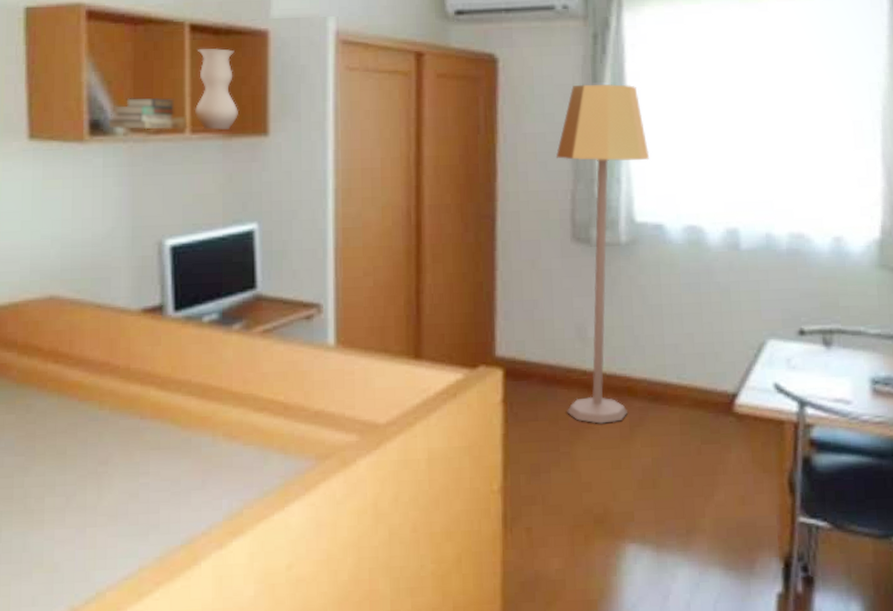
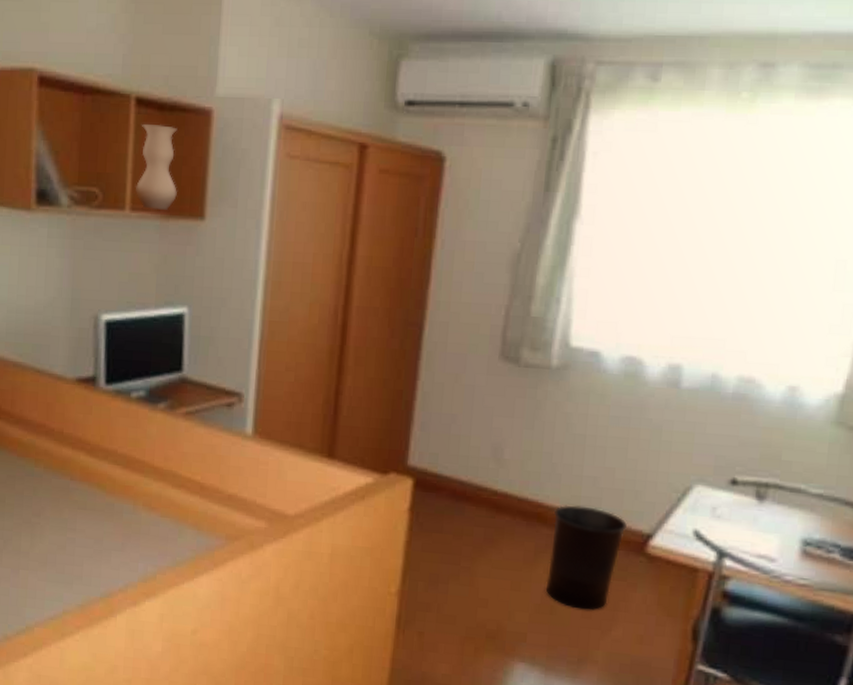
books: present [108,97,188,130] -> none [54,170,128,207]
lamp: present [556,83,650,424] -> none [472,192,596,546]
waste bin: none [642,374,712,479] -> present [546,504,627,611]

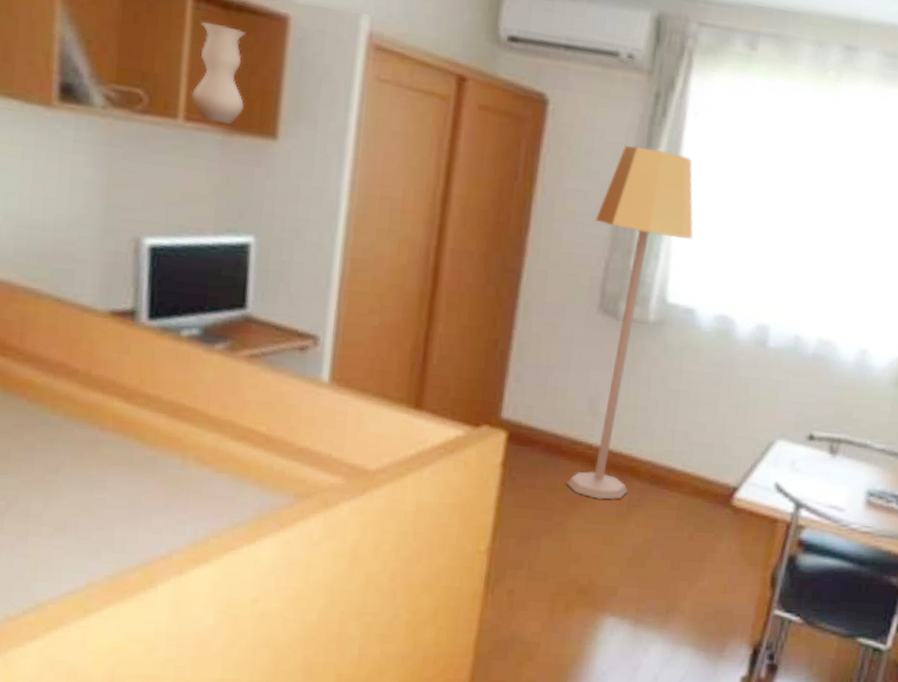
lamp: none [472,192,596,546] -> present [566,145,693,500]
waste bin: present [546,504,627,611] -> none [637,459,715,562]

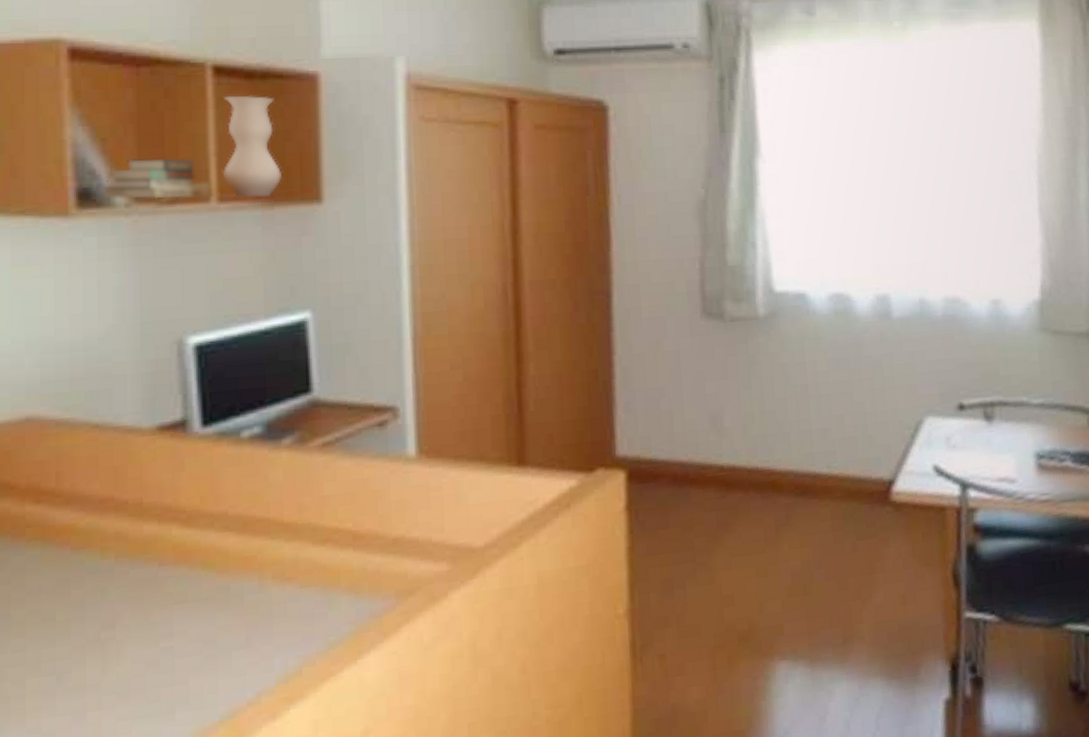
books: none [83,64,182,115] -> present [103,158,214,199]
lamp: present [566,145,693,500] -> none [681,134,789,527]

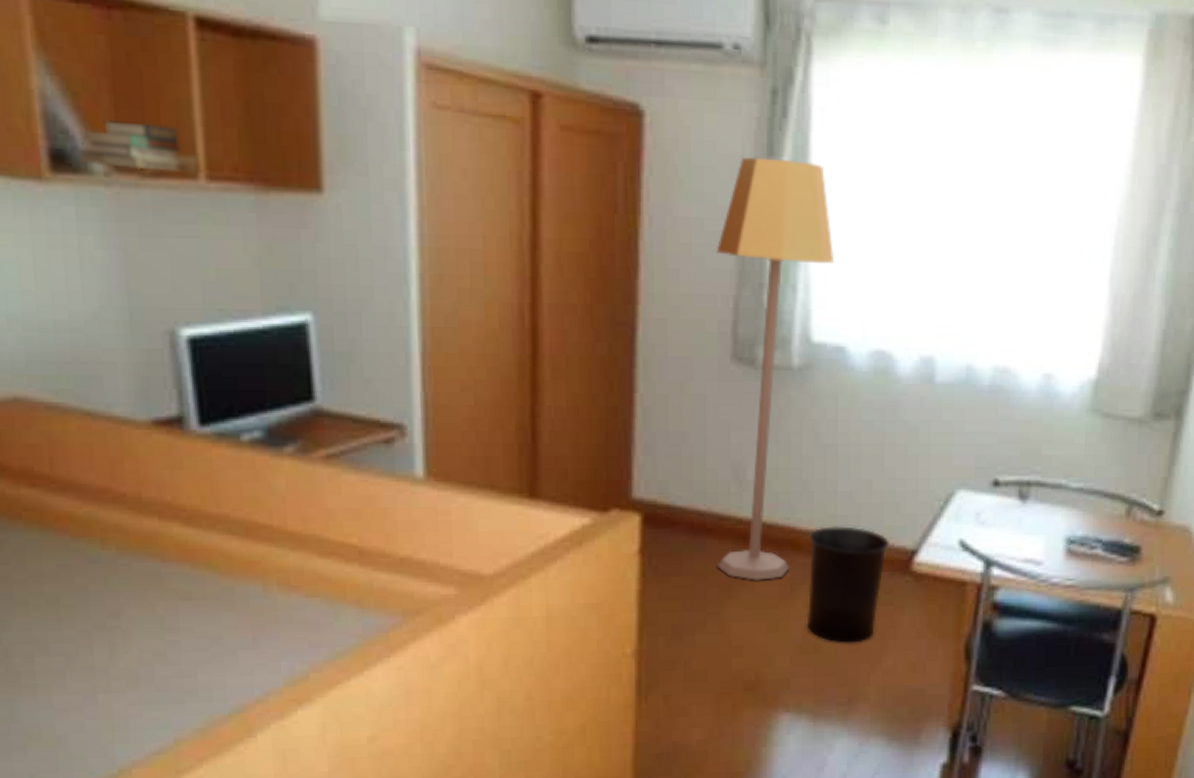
vase: present [221,95,282,198] -> none [208,55,277,179]
lamp: none [681,134,789,527] -> present [717,157,835,581]
waste bin: none [788,462,867,582] -> present [806,526,889,643]

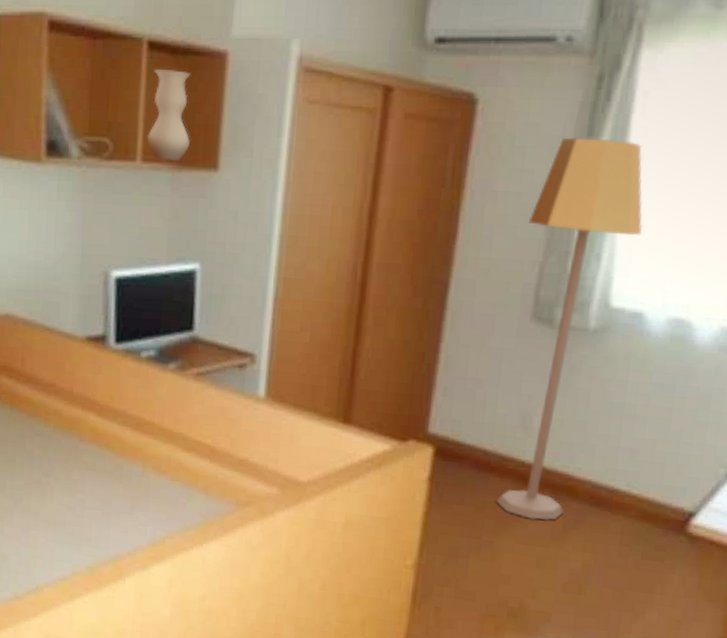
books: present [79,120,202,175] -> none [64,119,139,158]
vase: none [208,55,277,179] -> present [146,68,191,161]
waste bin: present [806,526,889,643] -> none [574,478,667,592]

